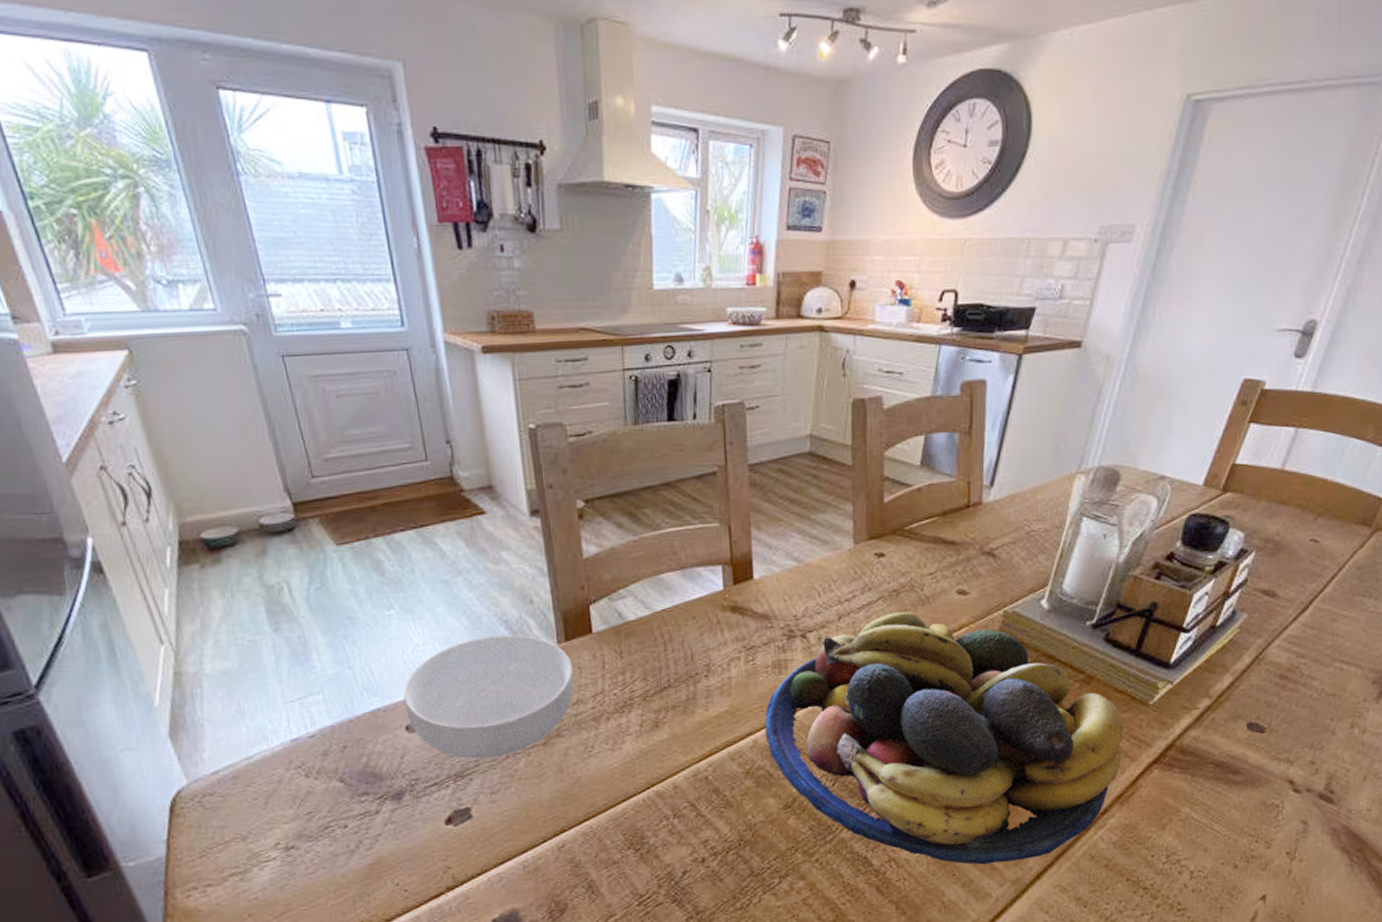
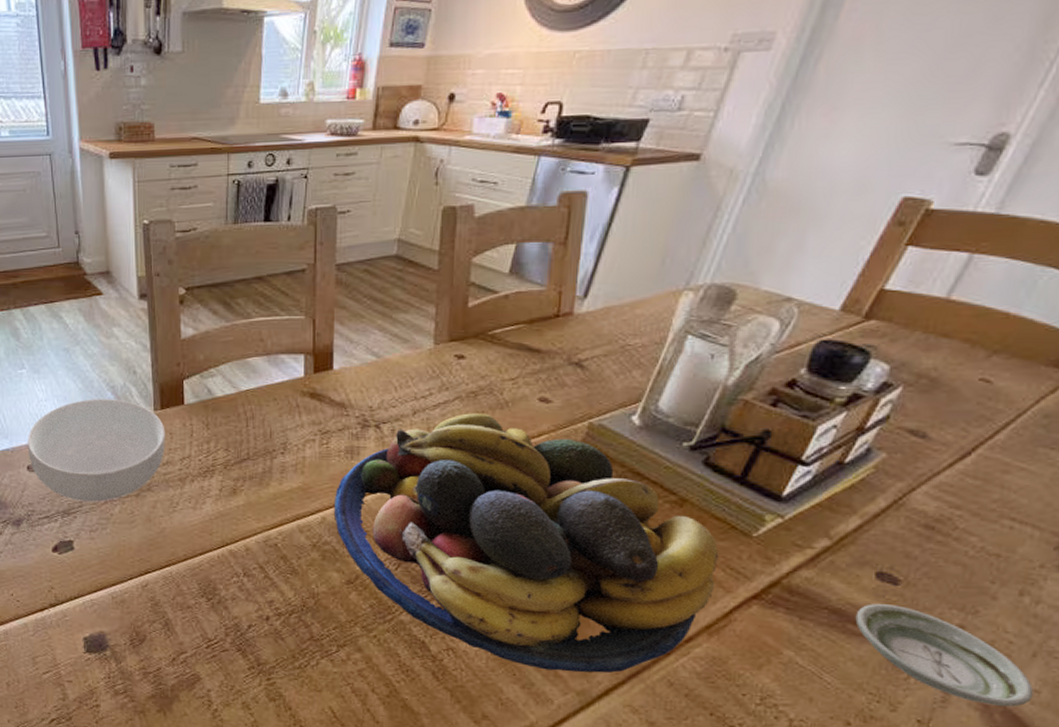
saucer: none [1234,751,1367,828] -> present [855,604,1034,707]

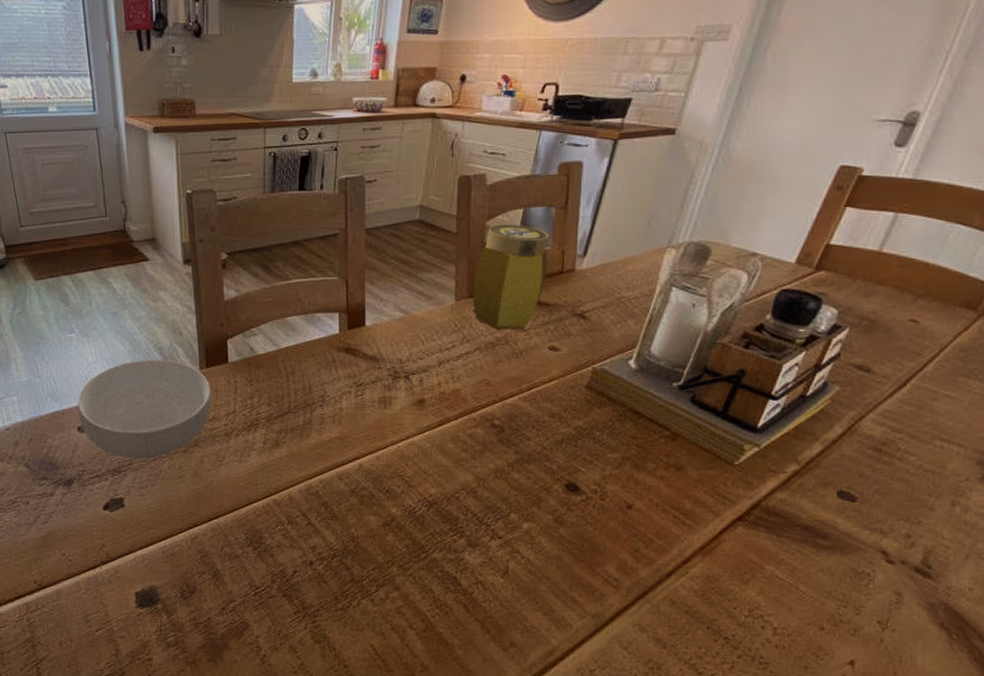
fruit bowl: present [335,413,719,673] -> none [370,362,708,597]
jar: none [453,261,544,378] -> present [472,224,549,330]
saucer: present [855,604,1034,707] -> none [823,520,969,604]

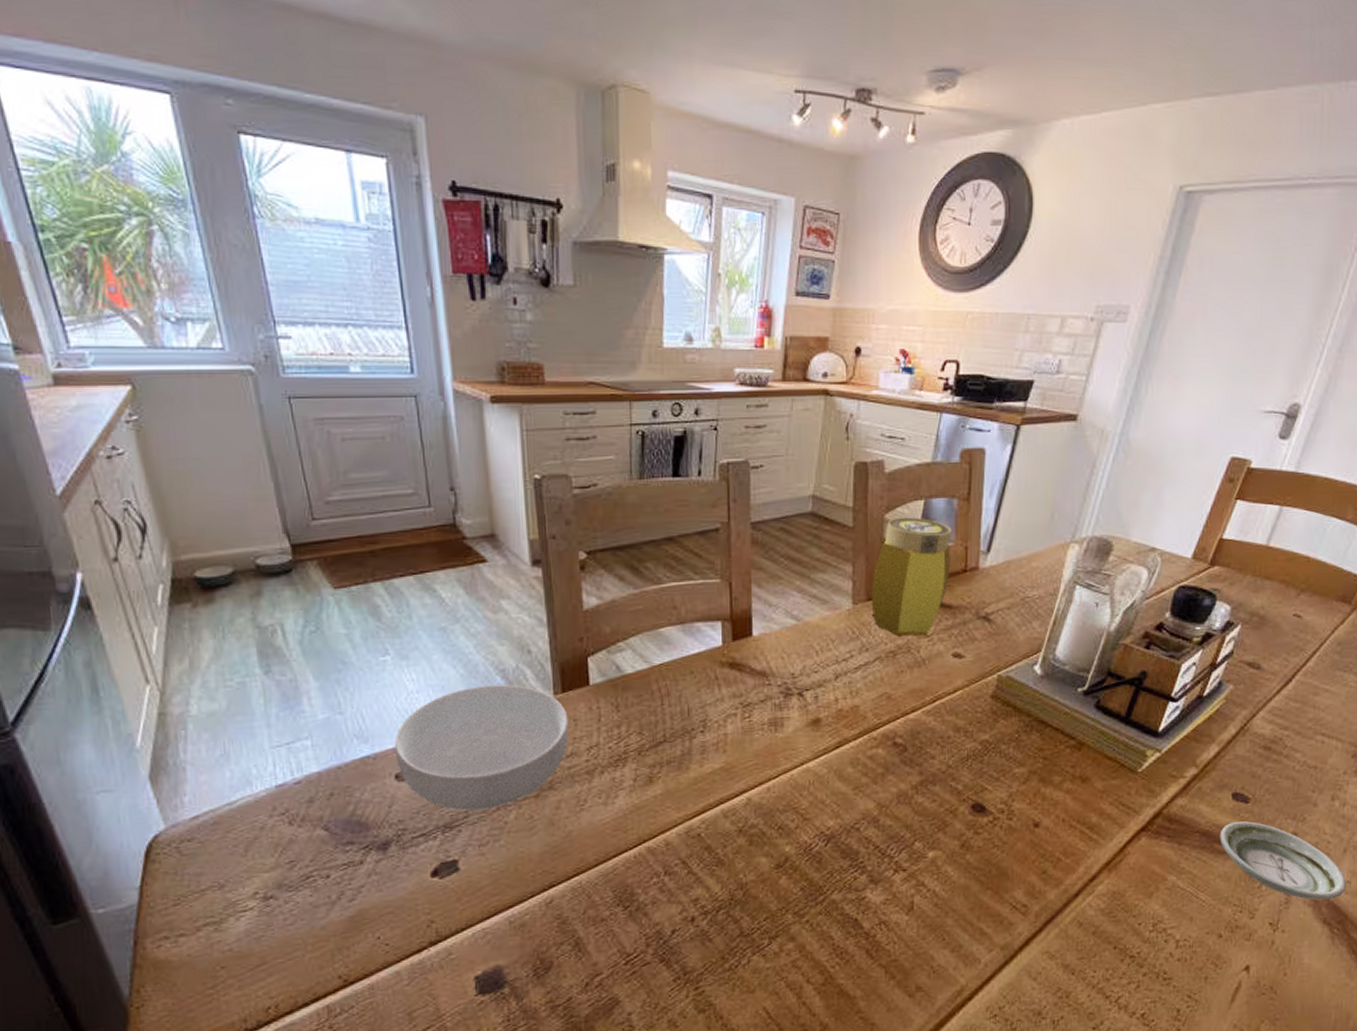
saucer: none [823,520,969,604] -> present [1219,821,1347,900]

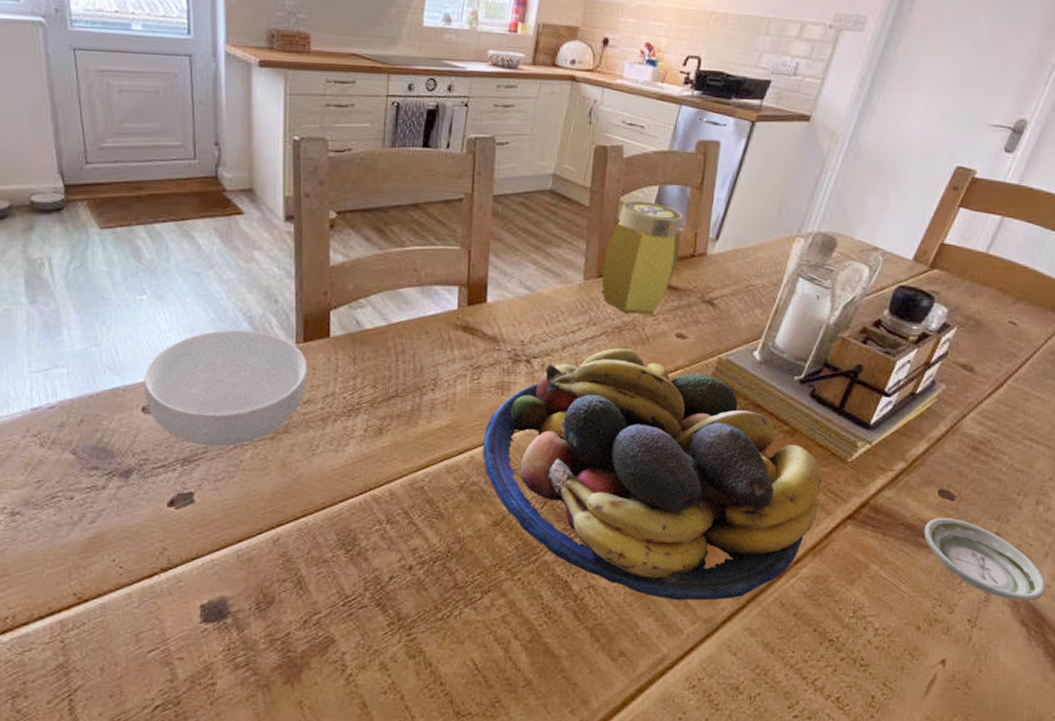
fruit bowl: none [760,673,1113,930] -> present [483,348,822,601]

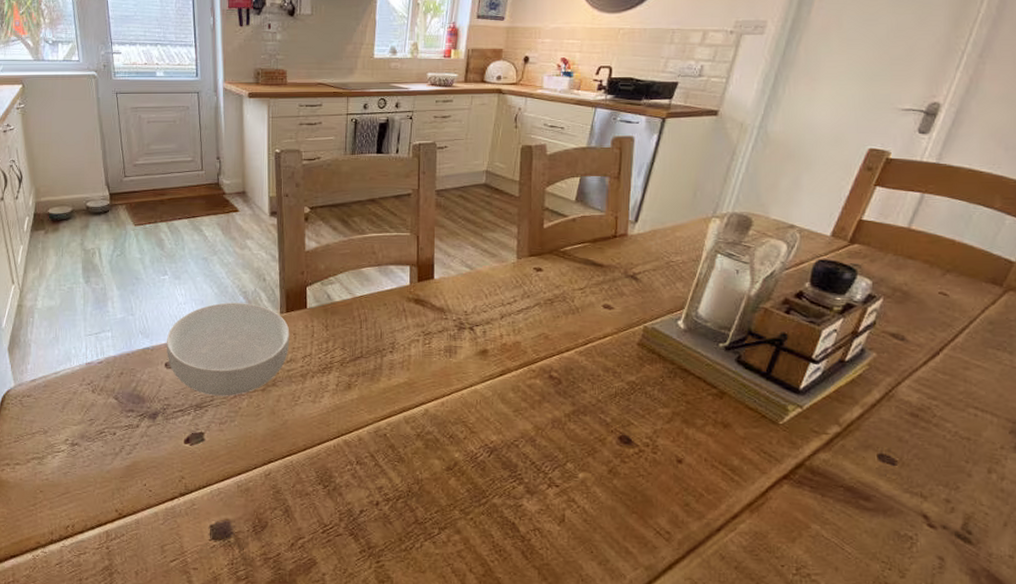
fruit bowl: present [483,348,822,601] -> none [436,317,754,549]
jar: present [601,200,683,315] -> none [533,190,603,288]
saucer: present [923,518,1047,601] -> none [865,482,1009,571]

